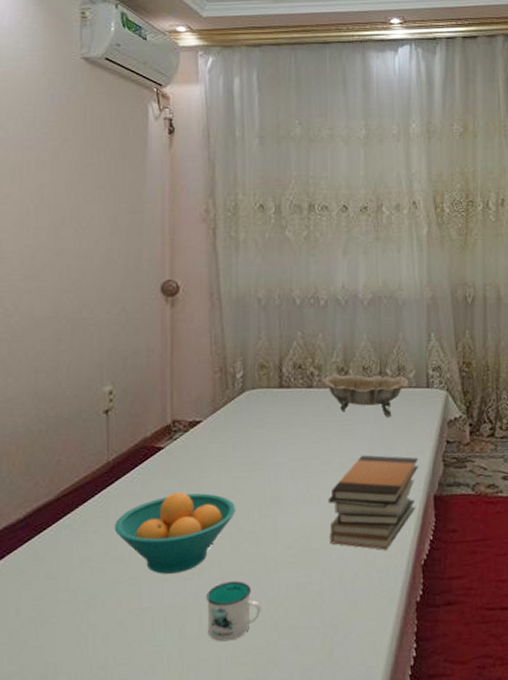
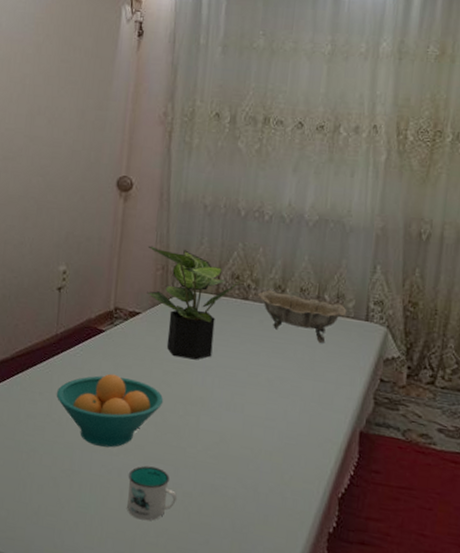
potted plant: none [203,347,304,460] -> present [147,245,242,360]
book stack: present [328,455,419,550] -> none [248,375,349,474]

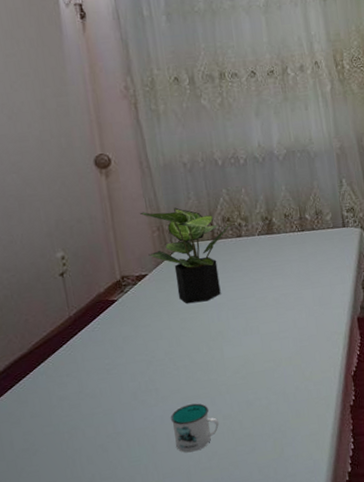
fruit bowl: present [56,373,164,448] -> none [83,334,188,404]
decorative bowl: present [258,289,347,343] -> none [249,219,327,256]

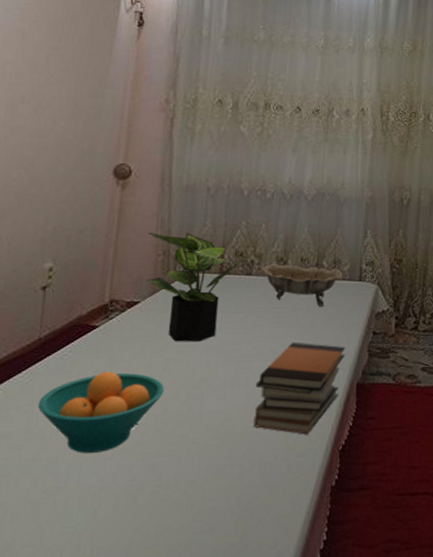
fruit bowl: none [83,334,188,404] -> present [37,371,165,453]
mug: present [170,403,220,453] -> none [122,462,180,524]
decorative bowl: none [249,219,327,256] -> present [261,263,343,307]
book stack: none [265,287,343,367] -> present [253,342,346,435]

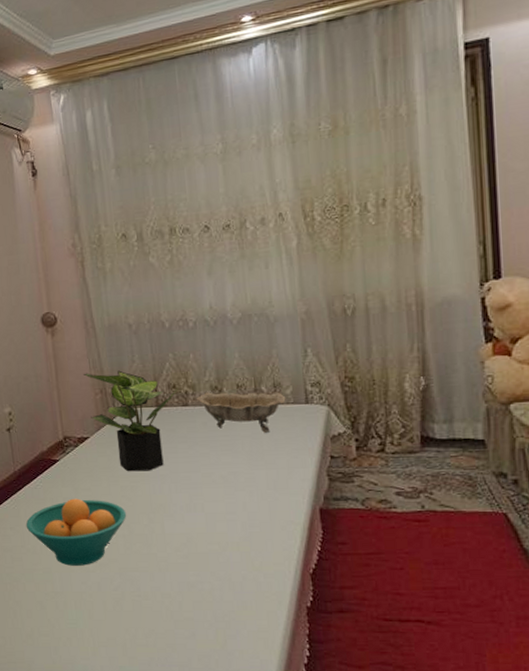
book stack: present [253,342,346,435] -> none [211,468,302,557]

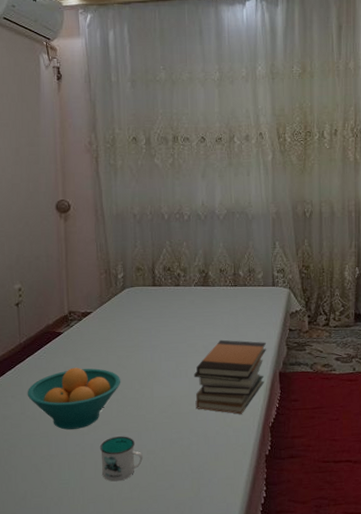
potted plant: present [84,370,179,472] -> none [91,254,173,343]
mug: none [107,576,158,625] -> present [99,436,144,482]
decorative bowl: present [197,392,286,433] -> none [187,275,258,310]
book stack: none [211,468,302,557] -> present [193,339,267,414]

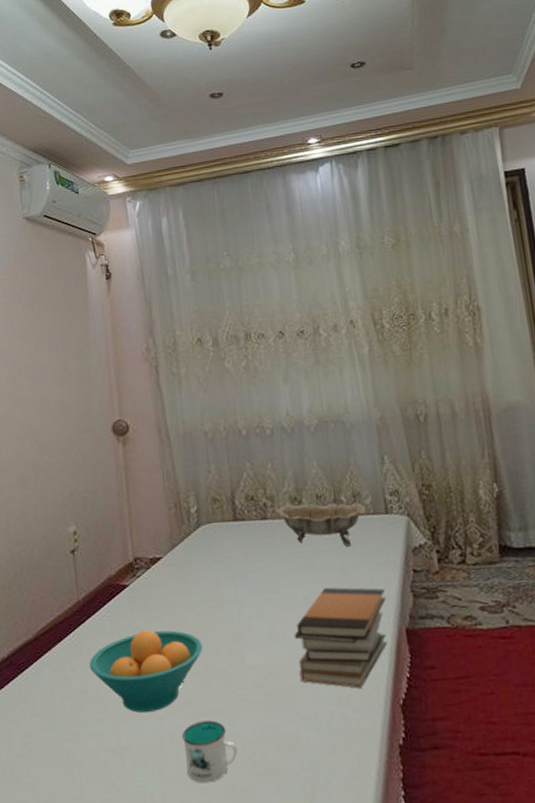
decorative bowl: none [187,275,258,310] -> present [276,503,366,547]

